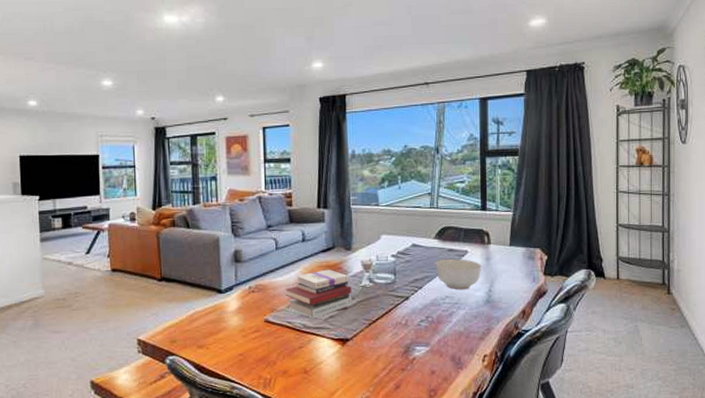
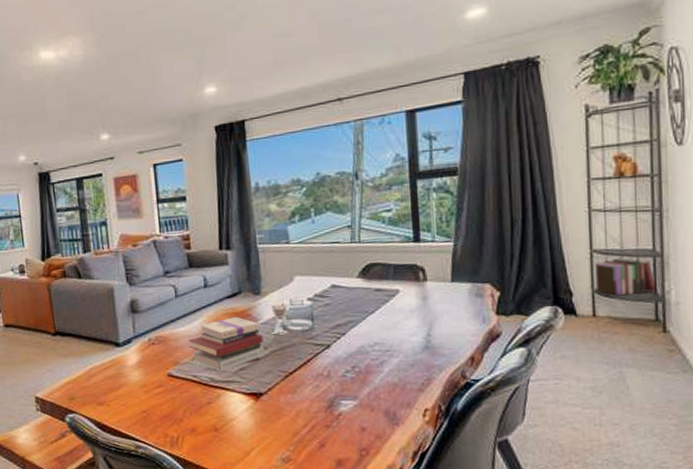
bowl: present [435,258,482,290] -> none [359,299,418,335]
books: none [619,232,664,263] -> present [594,258,657,296]

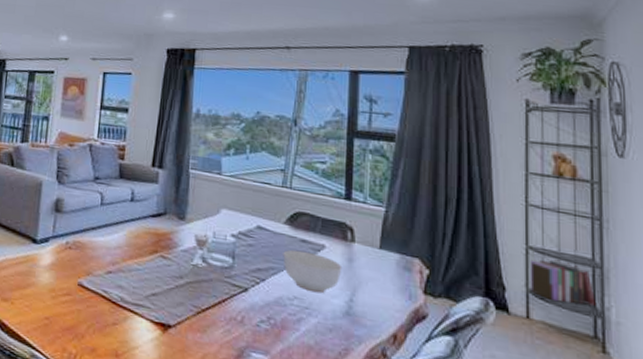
books: present [188,316,265,372] -> none [105,237,181,293]
bowl: none [359,299,418,335] -> present [283,249,342,293]

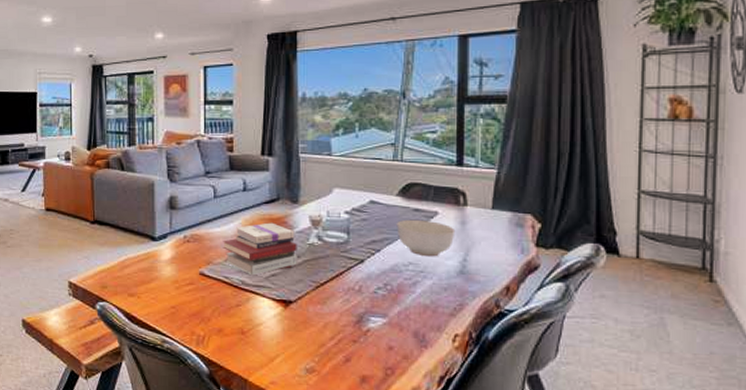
books: none [105,237,181,293] -> present [223,222,297,276]
books: present [529,259,596,306] -> none [641,202,706,241]

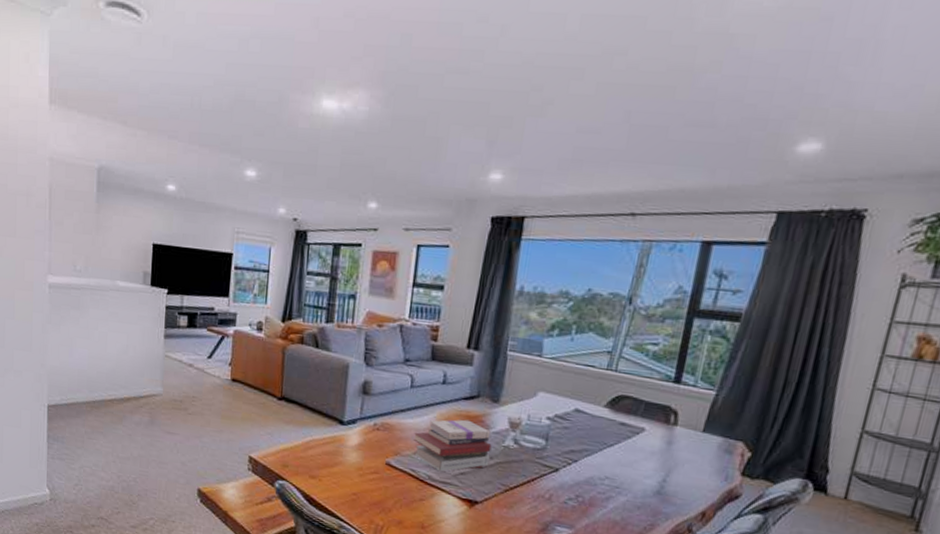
bowl: present [397,219,456,257] -> none [598,432,660,474]

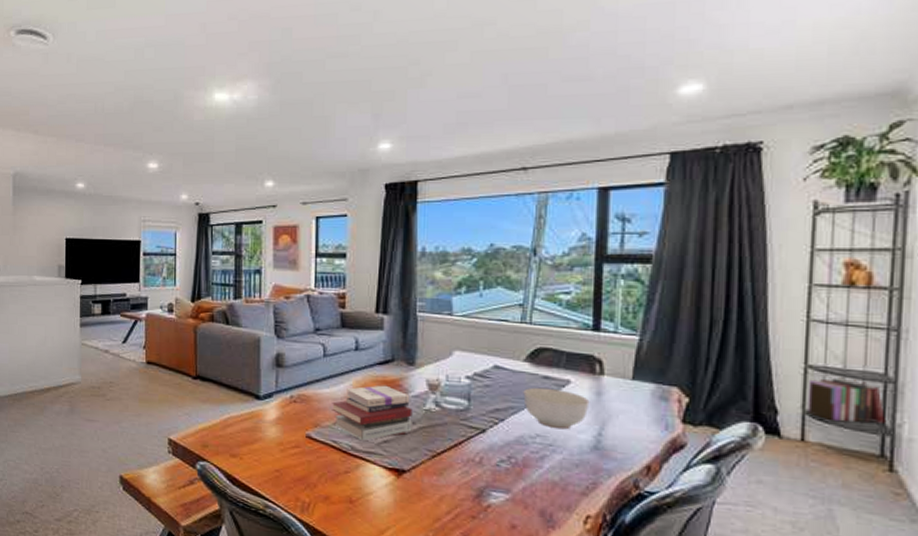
bowl: none [598,432,660,474] -> present [523,387,590,430]
books: none [854,443,924,488] -> present [807,379,885,424]

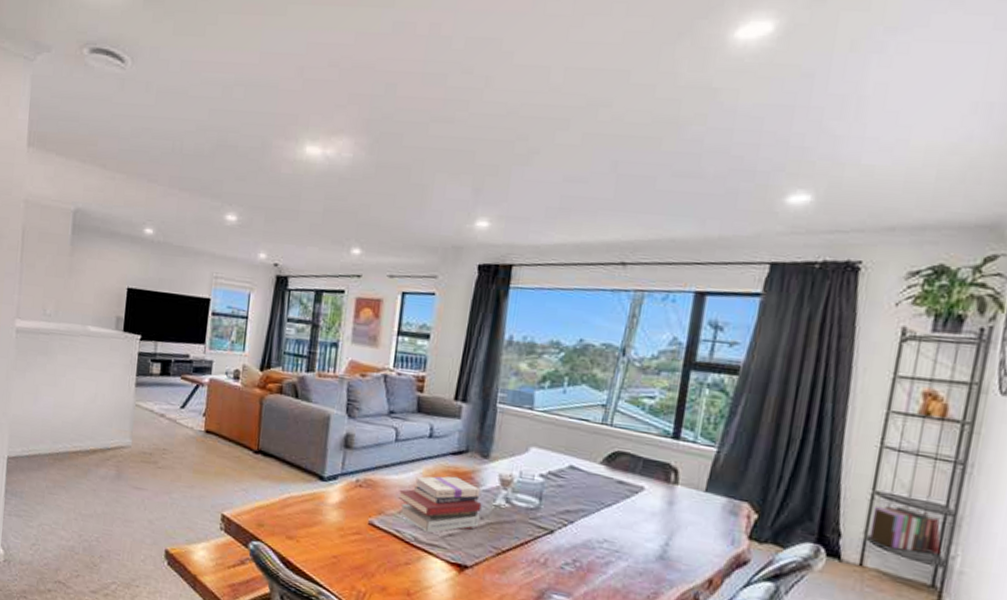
bowl: present [523,387,590,430] -> none [595,491,661,537]

